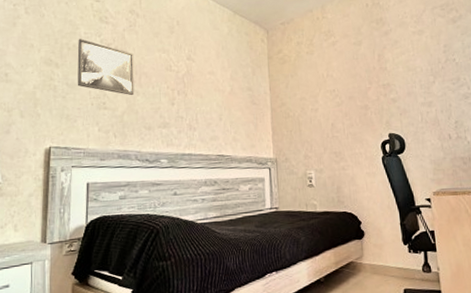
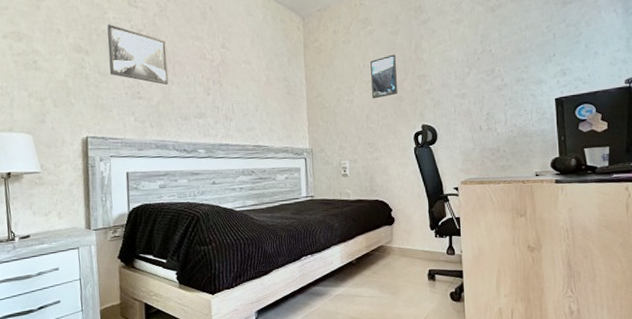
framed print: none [334,64,363,108] -> present [370,54,398,99]

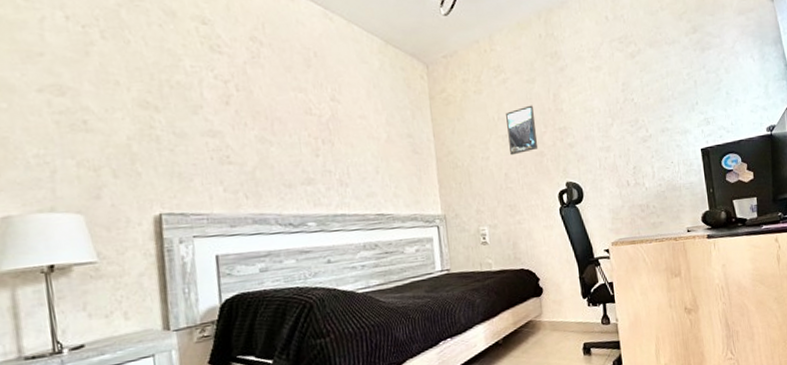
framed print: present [107,24,169,85] -> none [182,74,267,147]

